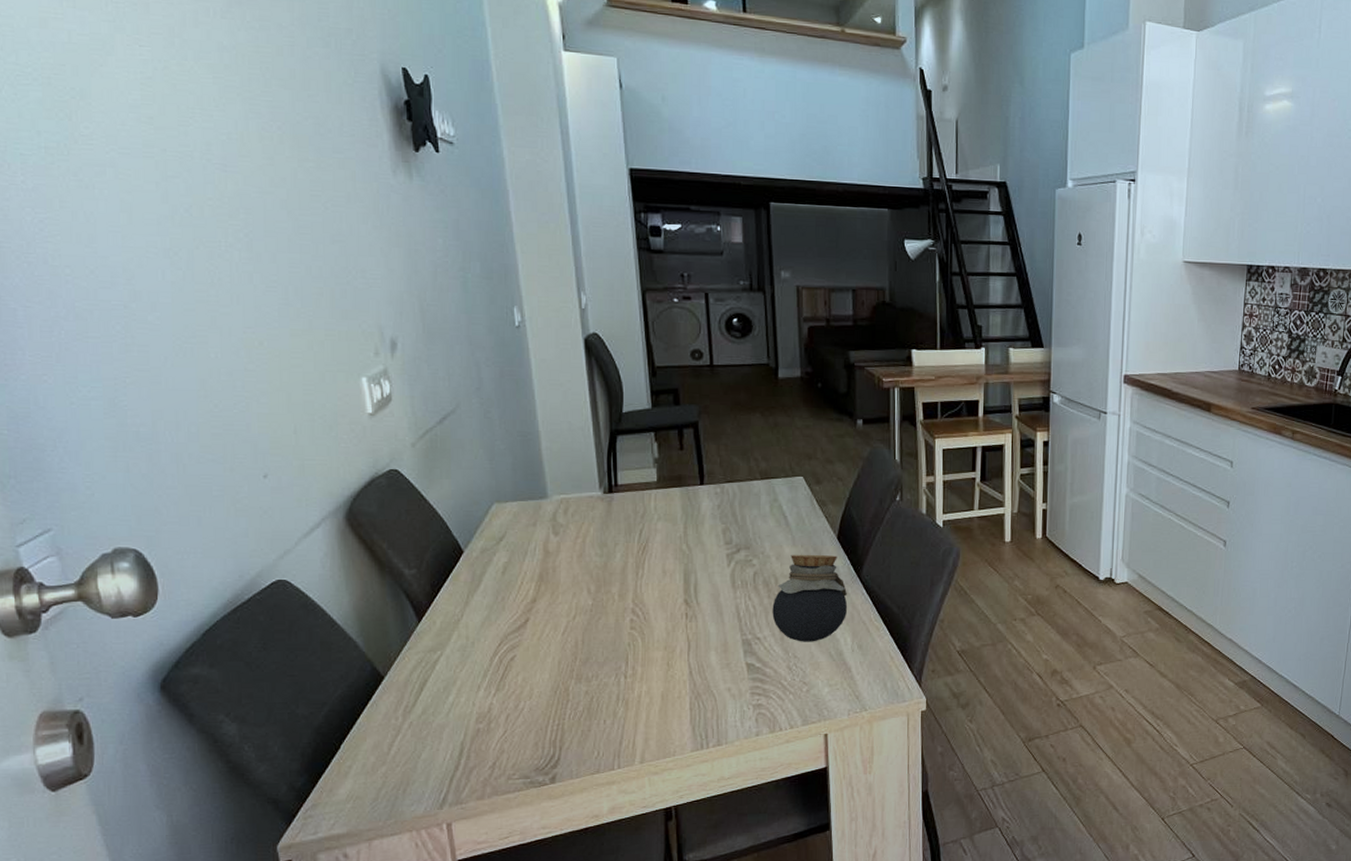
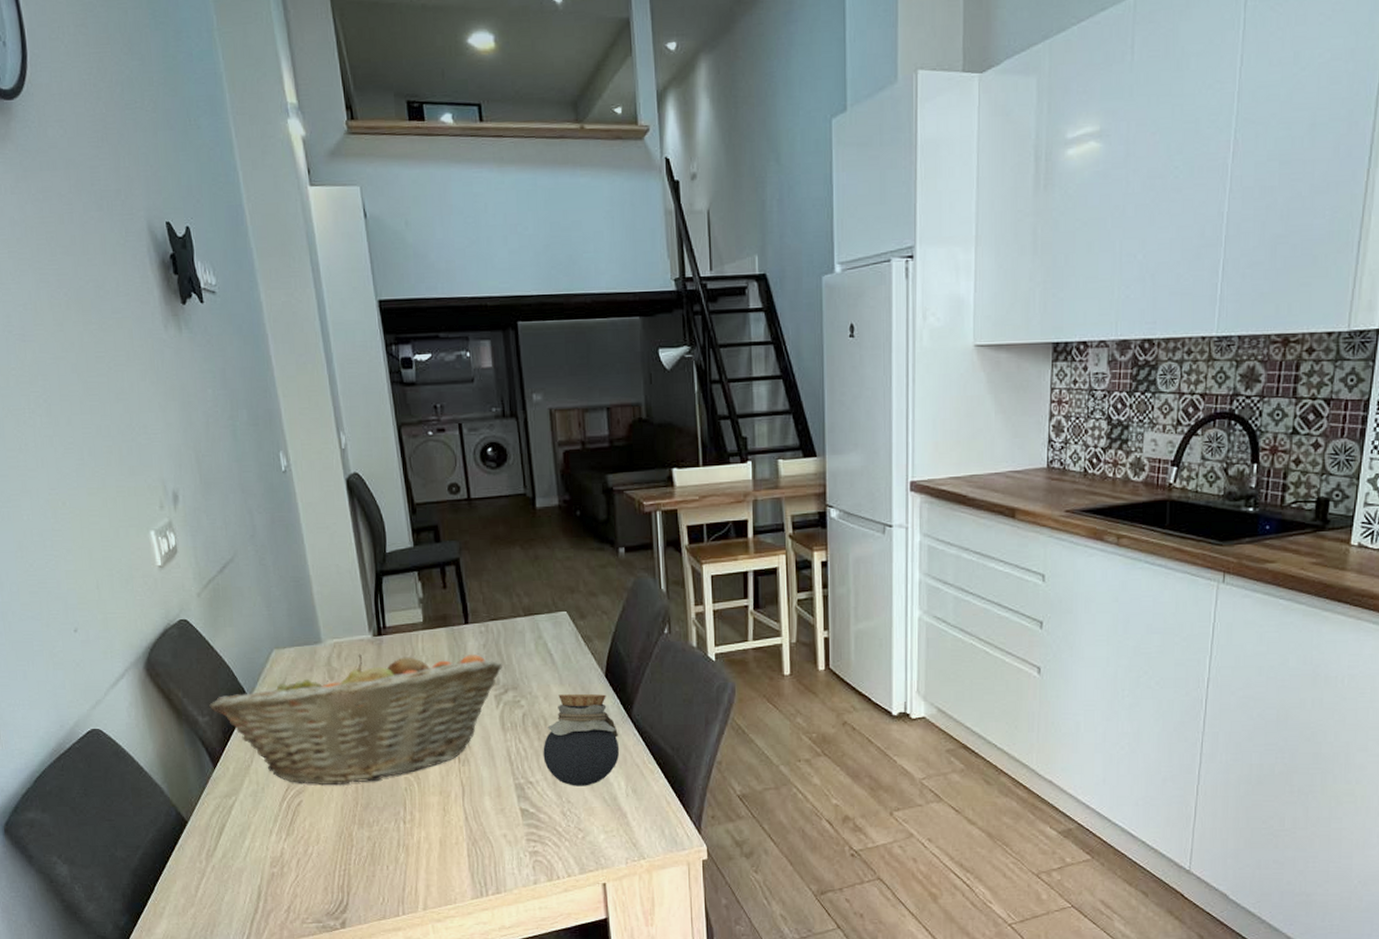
fruit basket: none [418,510,737,640] -> present [209,654,503,786]

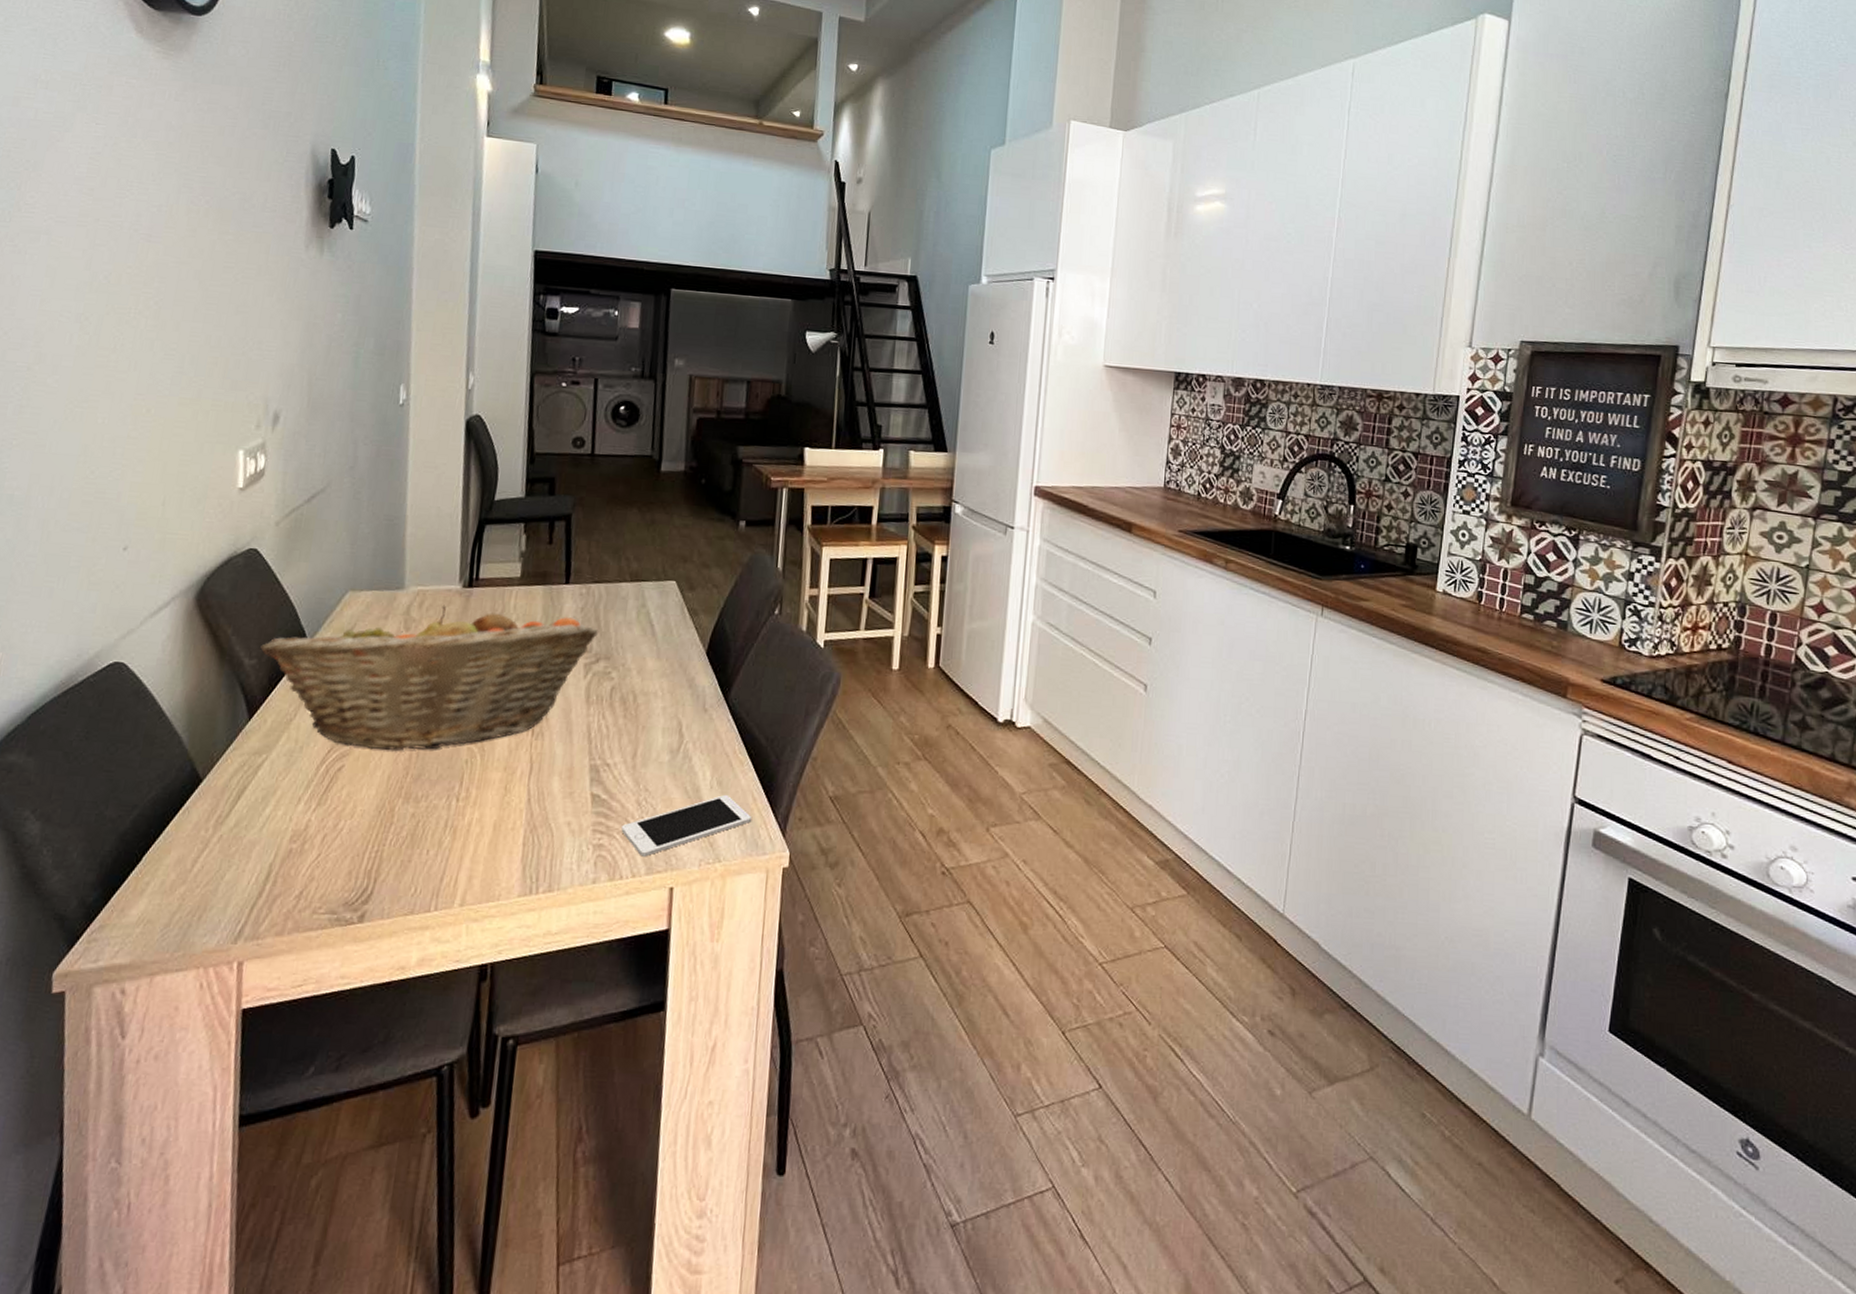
jar: present [543,693,620,786] -> none [626,669,711,774]
cell phone: none [552,800,667,859] -> present [621,794,751,857]

